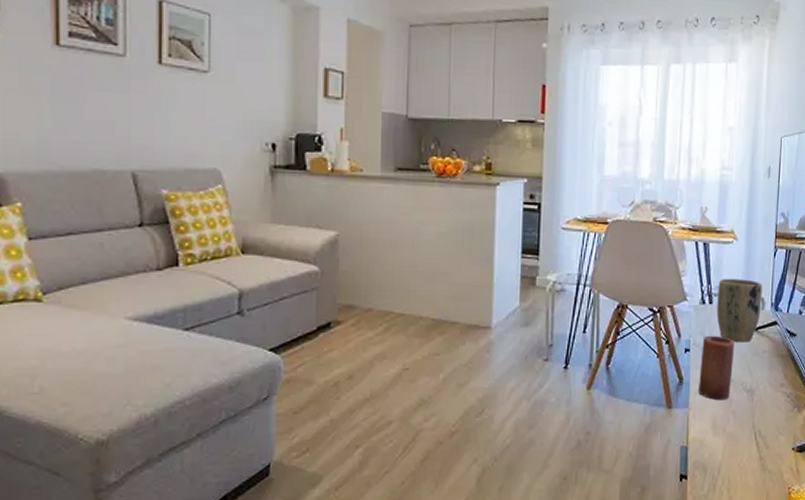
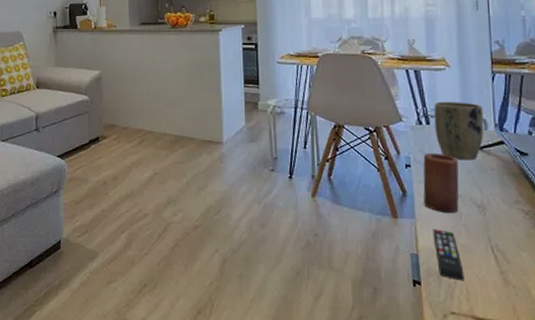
remote control: none [703,418,728,471] -> present [432,229,465,281]

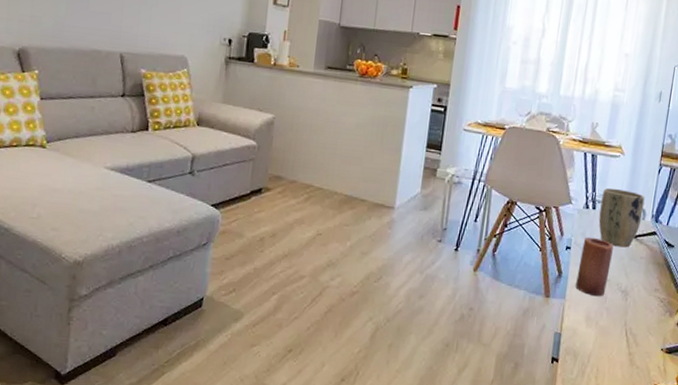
remote control: present [432,229,465,281] -> none [576,310,598,360]

